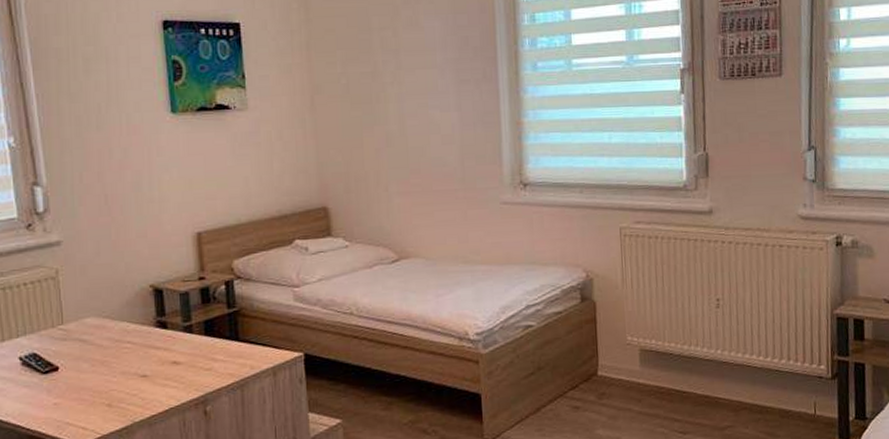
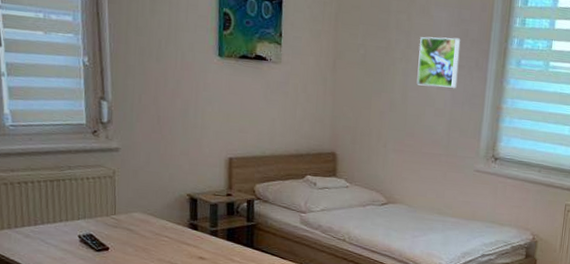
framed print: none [411,48,464,111] -> present [416,36,461,88]

